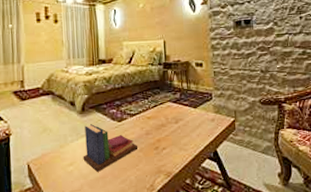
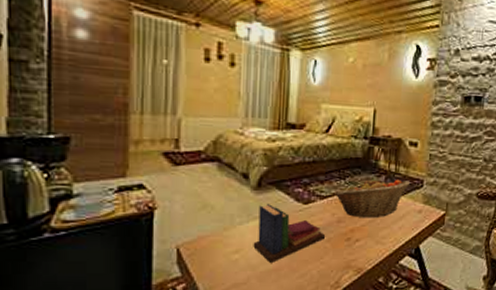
fruit basket: none [140,94,202,130] -> present [333,179,411,219]

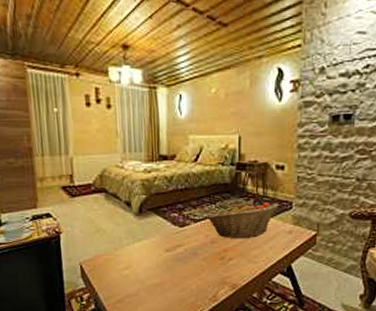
book: present [253,203,325,263] -> none [139,226,200,278]

